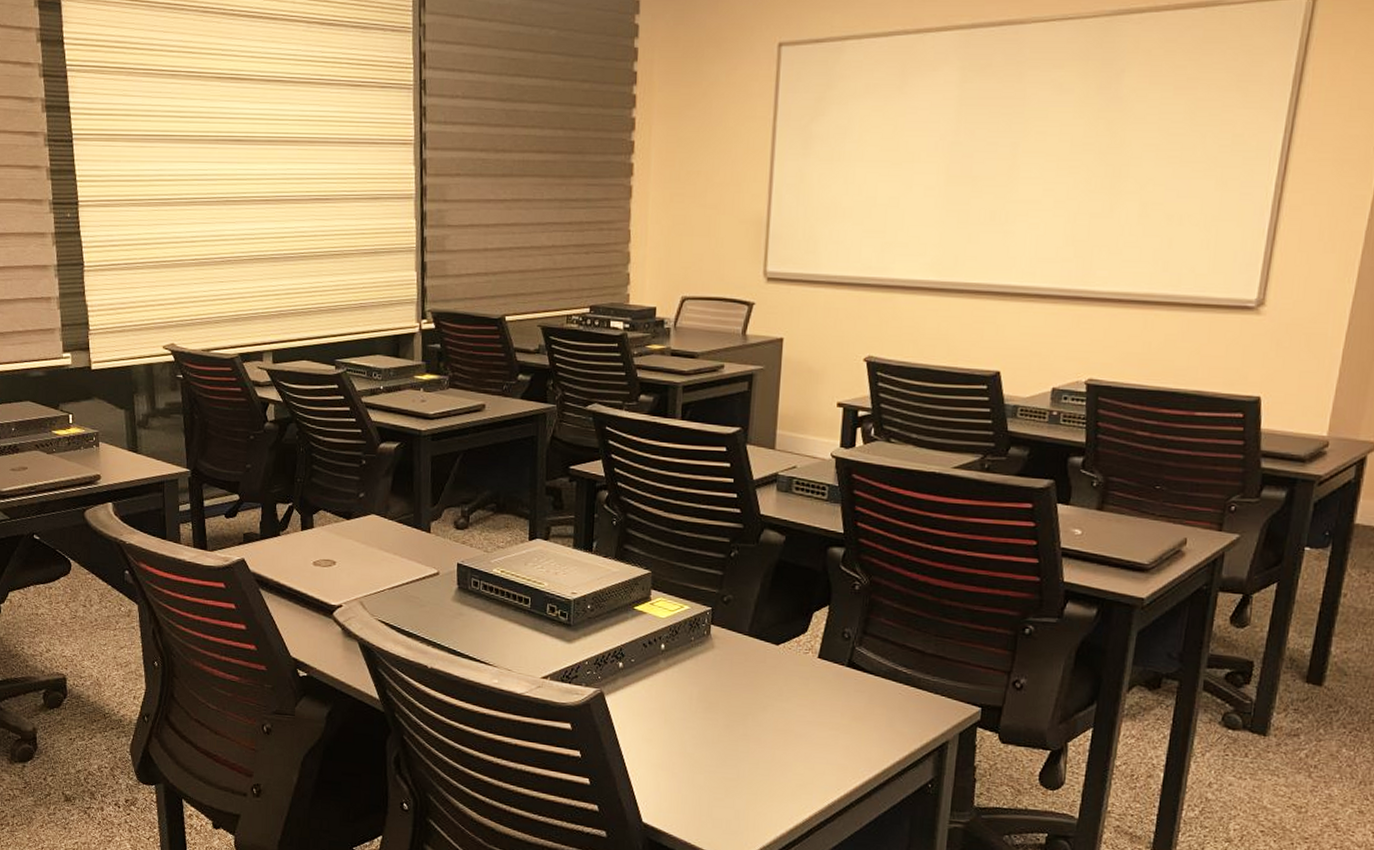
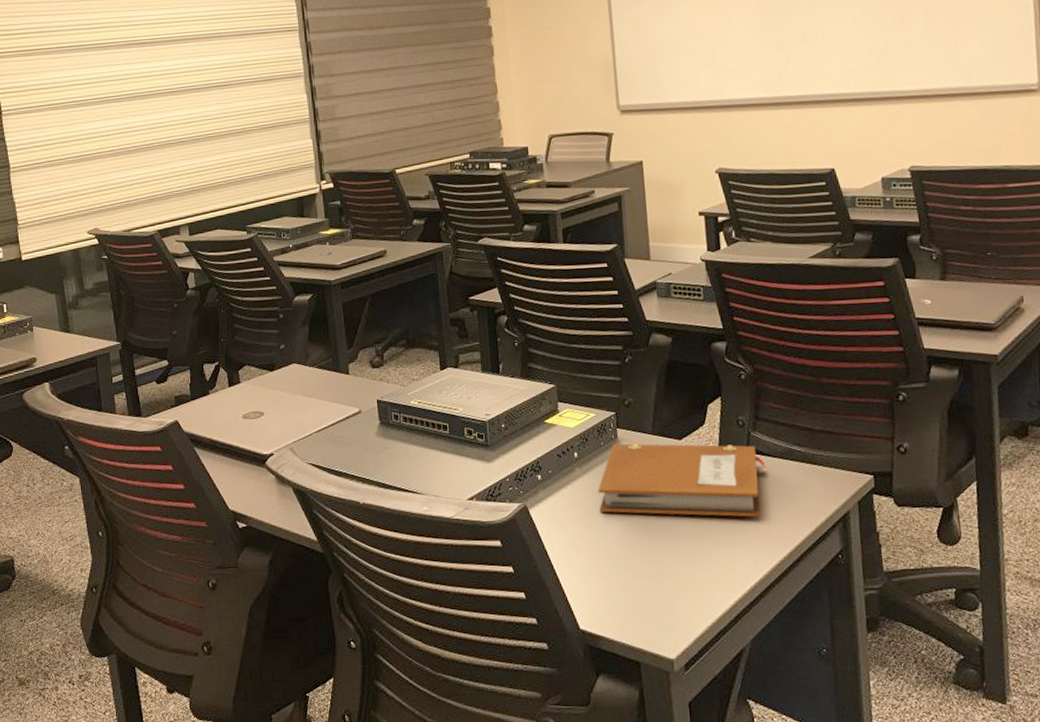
notebook: none [680,640,866,735] -> present [598,443,766,517]

